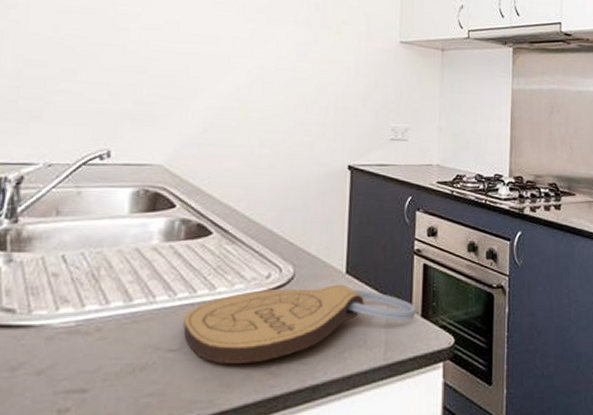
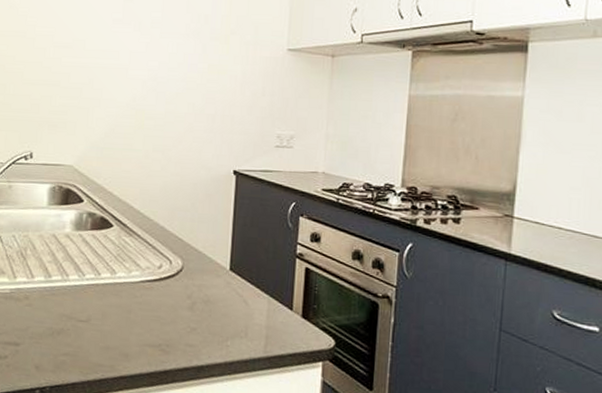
cutting board: present [183,284,417,364] -> none [90,278,297,340]

